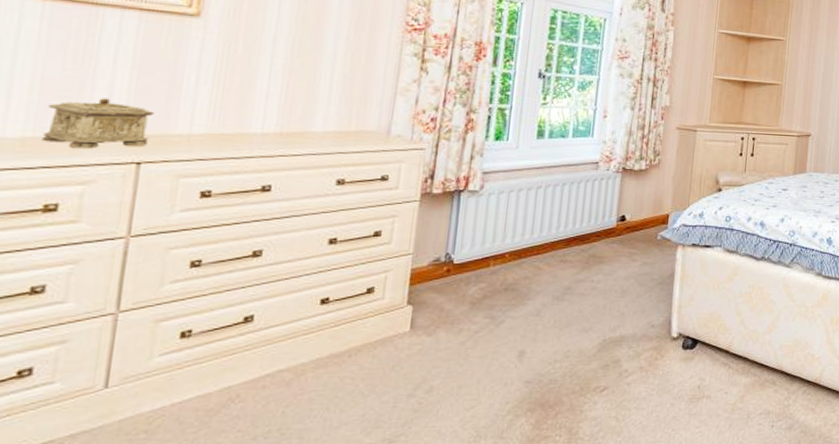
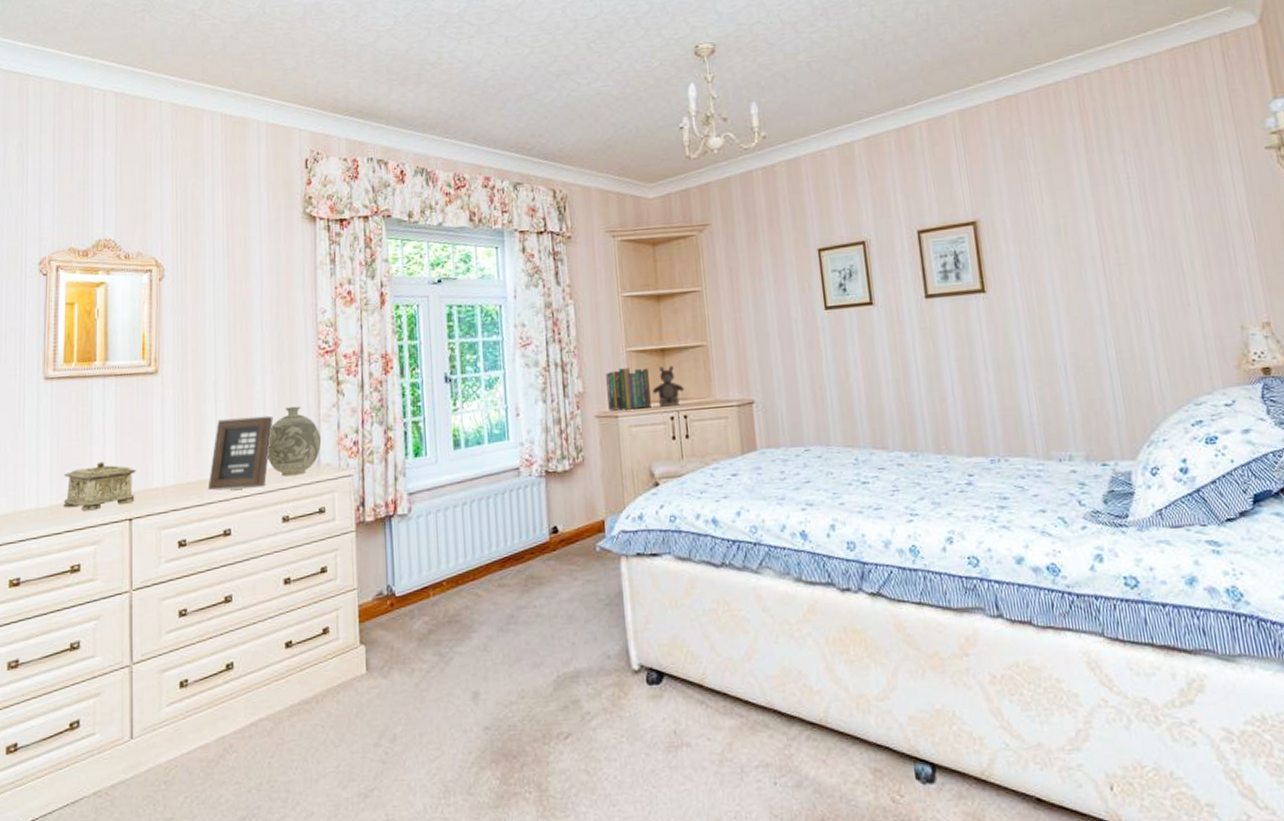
picture frame: none [248,75,342,149] -> present [207,415,274,491]
decorative vase: none [328,74,396,142] -> present [267,406,322,477]
books: none [689,91,730,128] -> present [606,368,651,411]
bear: none [730,95,757,129] -> present [653,365,684,407]

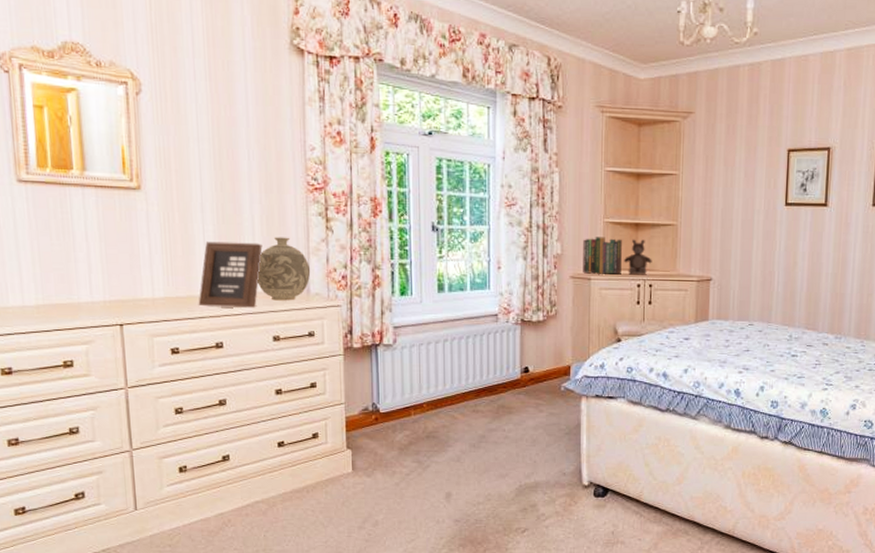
decorative box: present [63,461,136,513] -> none [48,268,125,314]

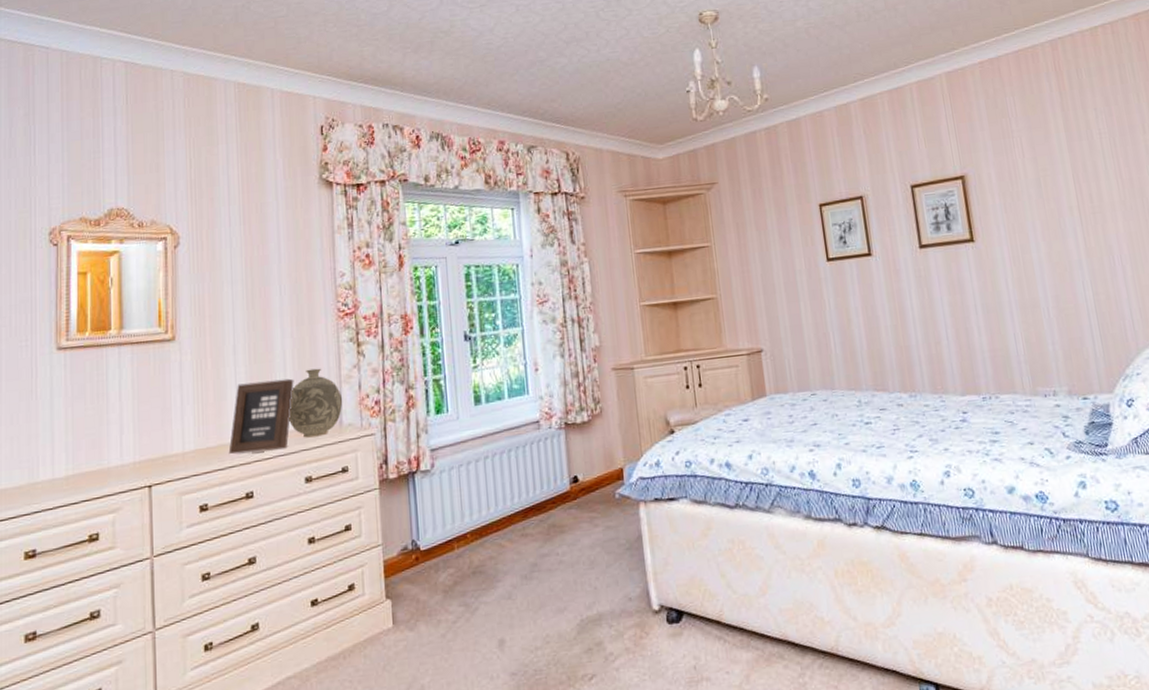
books: present [583,237,622,275] -> none [621,321,665,364]
bear: present [624,239,652,275] -> none [666,318,696,358]

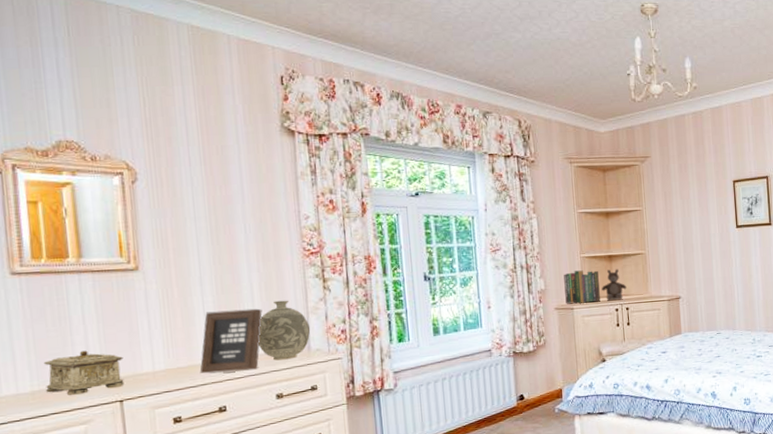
decorative box: none [79,430,155,481] -> present [43,350,125,396]
books: none [621,321,665,364] -> present [563,270,600,305]
bear: none [666,318,696,358] -> present [602,269,627,301]

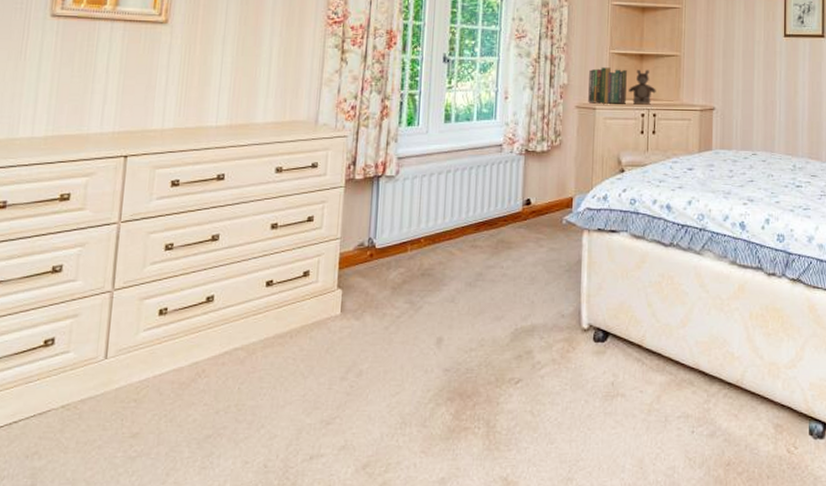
decorative box: present [43,350,125,396] -> none [59,100,136,146]
picture frame: present [199,308,263,374] -> none [205,73,277,139]
decorative vase: present [258,300,311,361] -> none [267,68,322,132]

